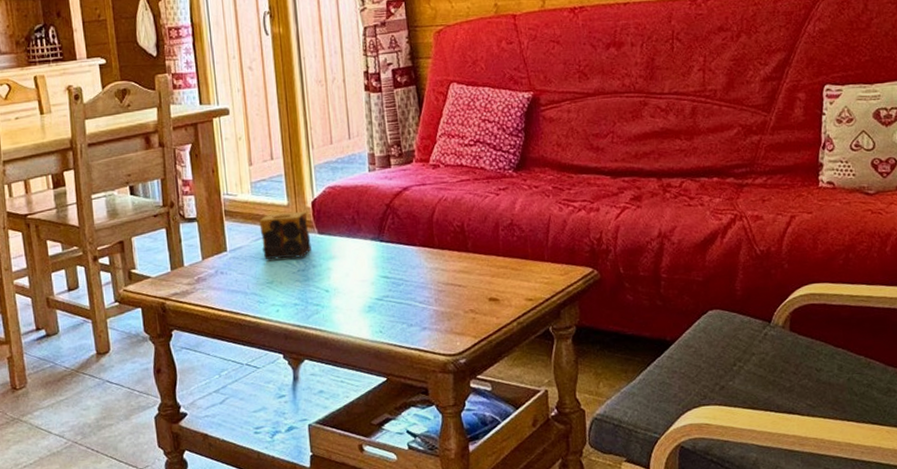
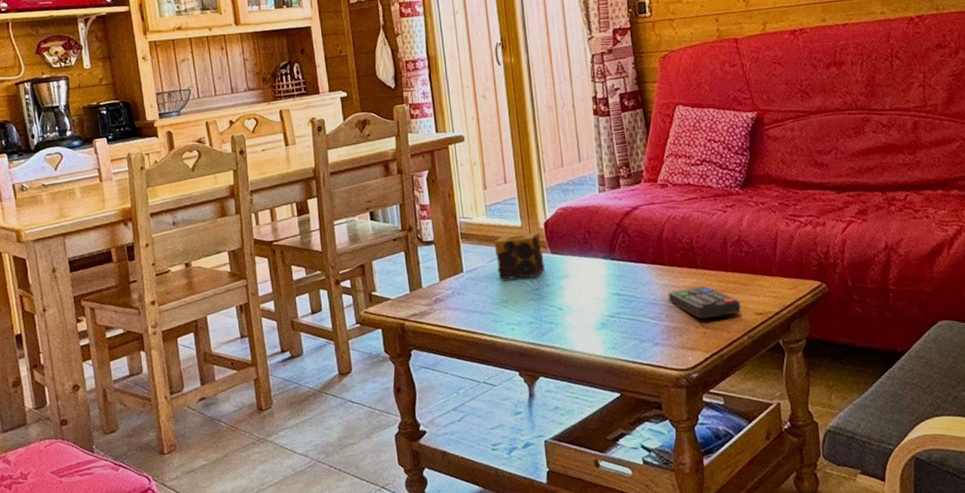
remote control: none [437,271,511,304] -> present [668,286,741,319]

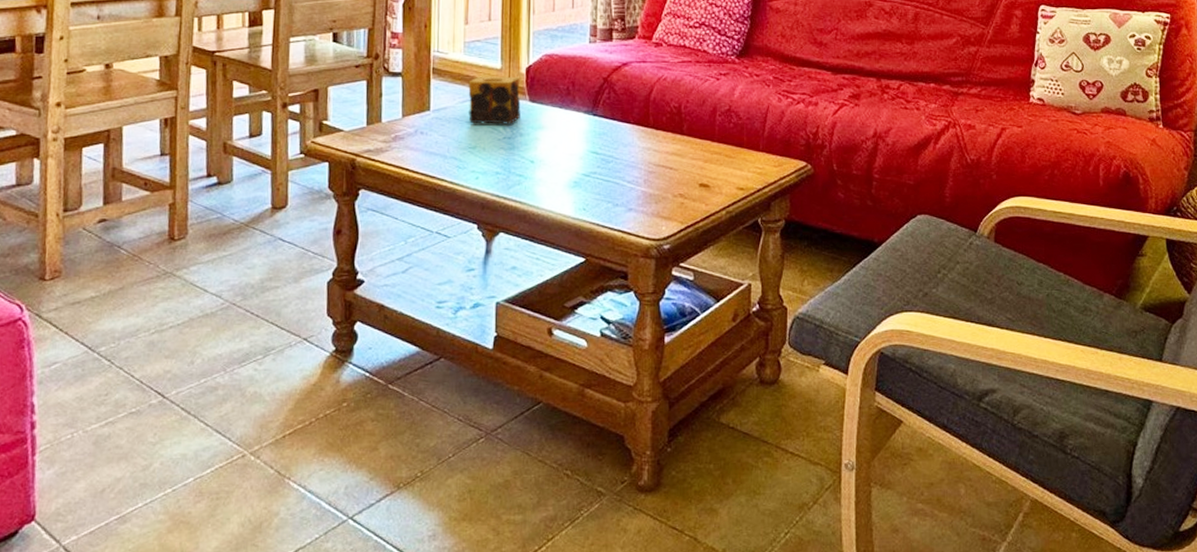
remote control: present [668,286,741,319] -> none [648,154,723,188]

